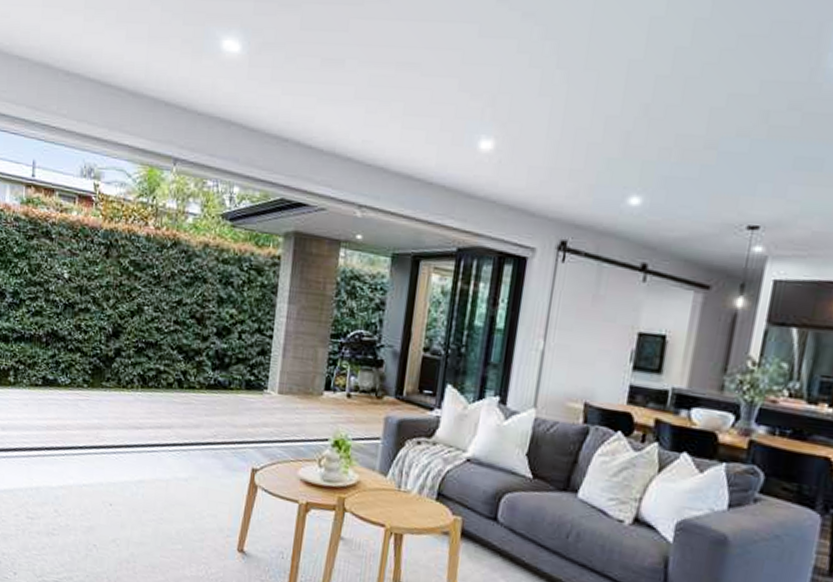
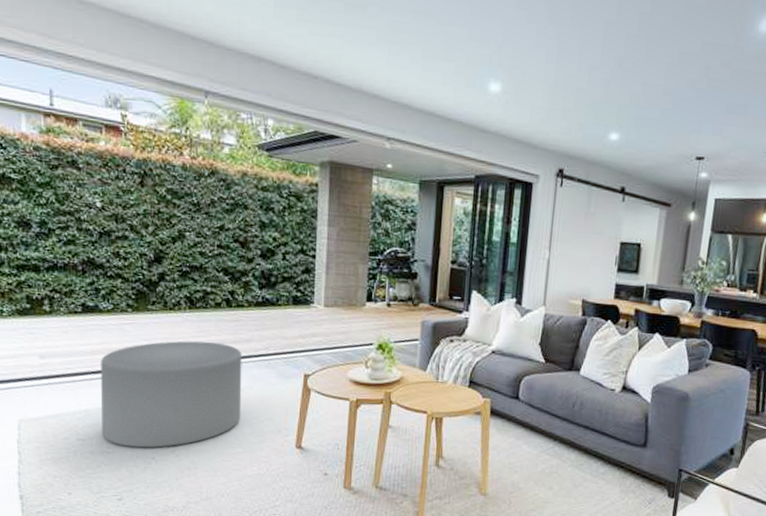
pouf: none [48,421,190,535] -> present [101,341,242,448]

